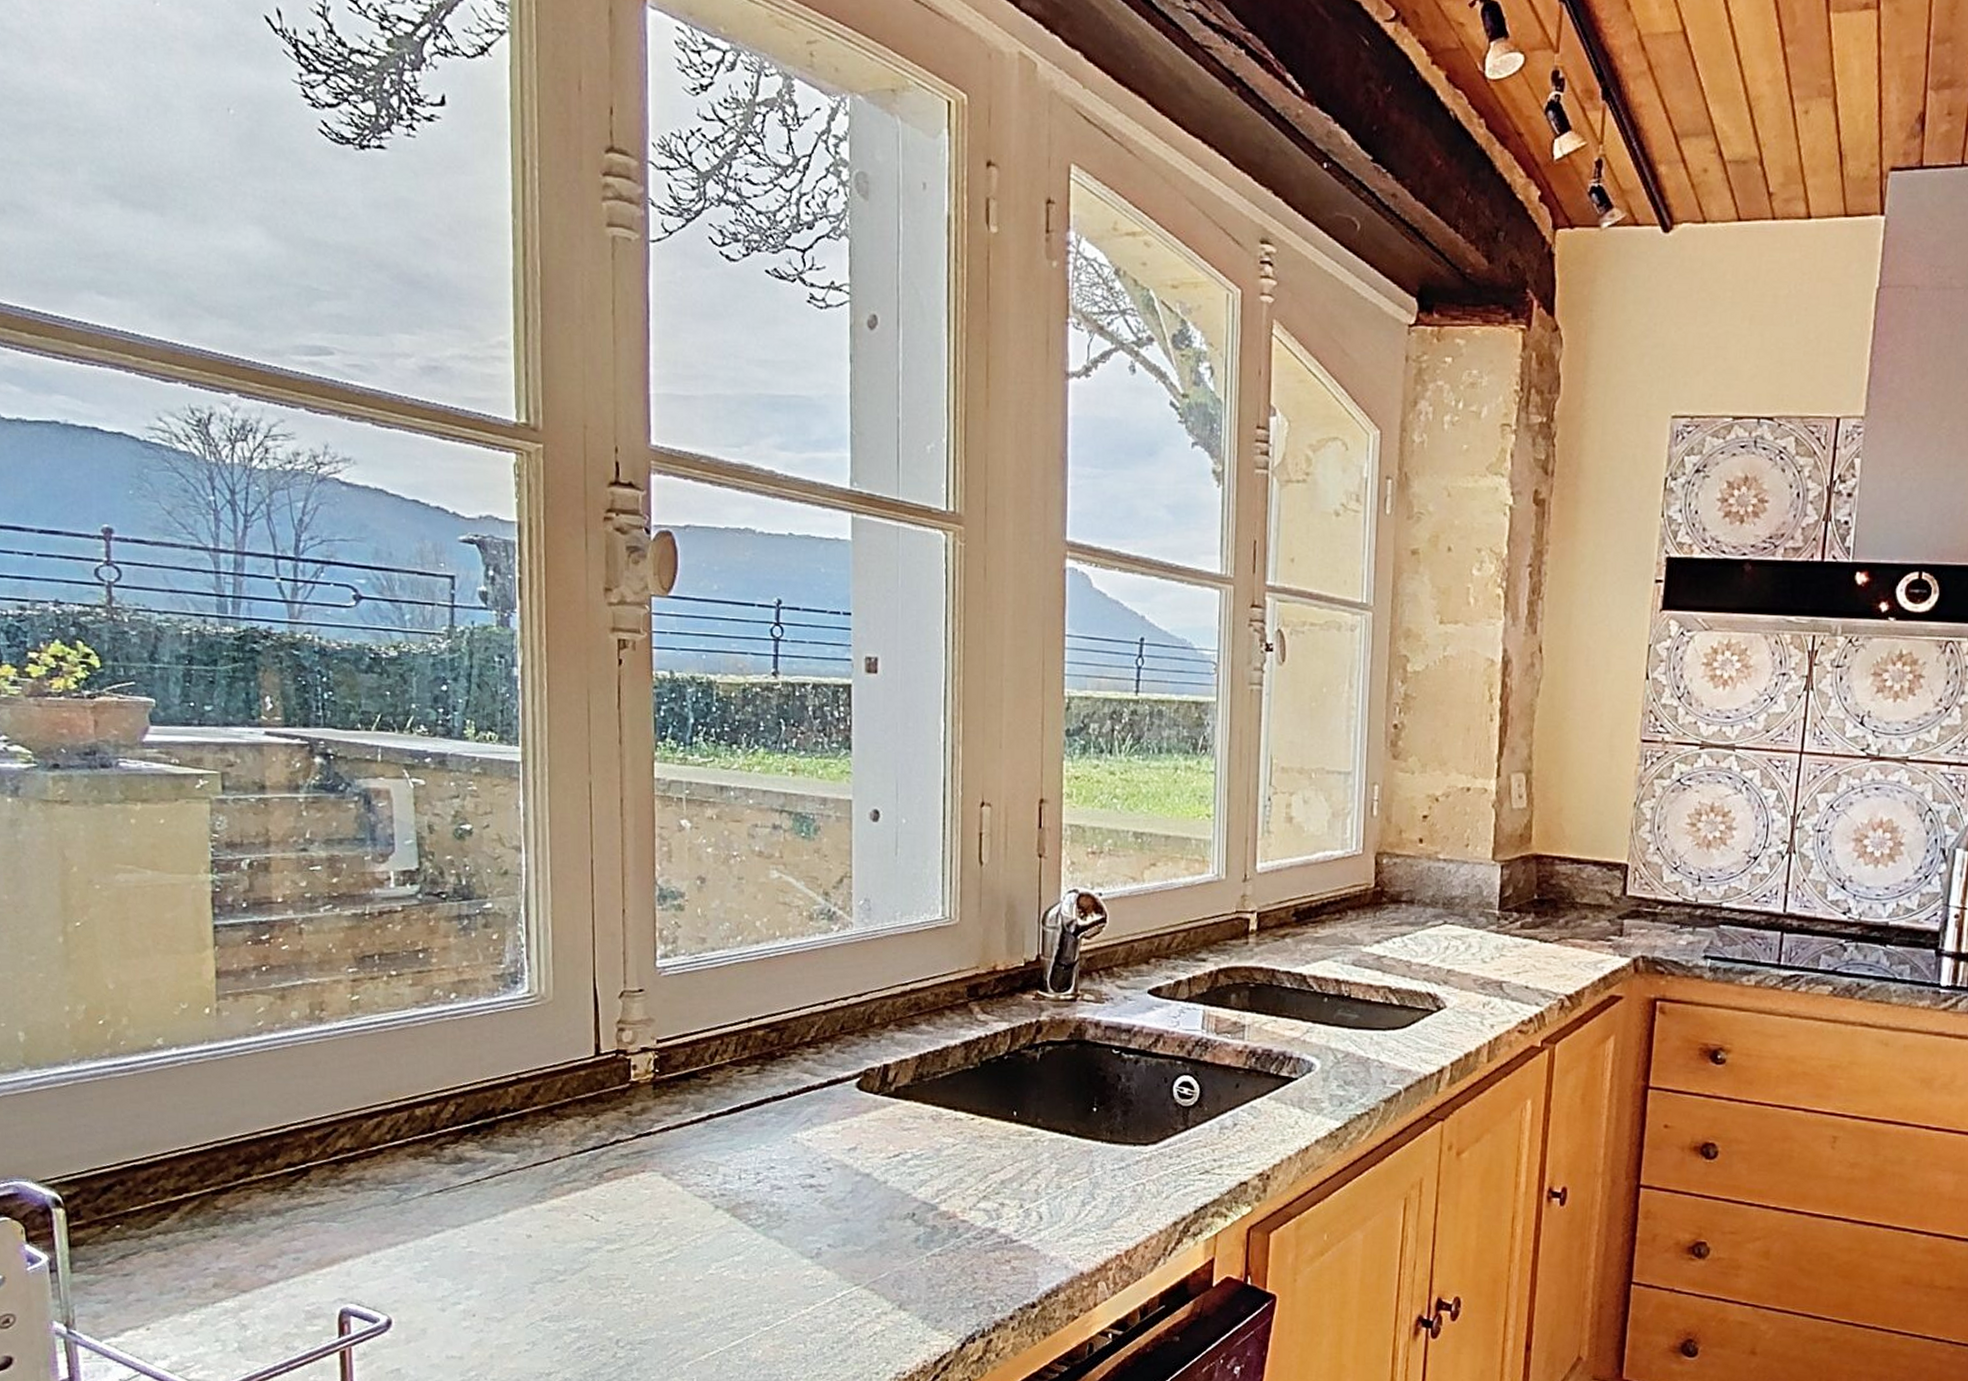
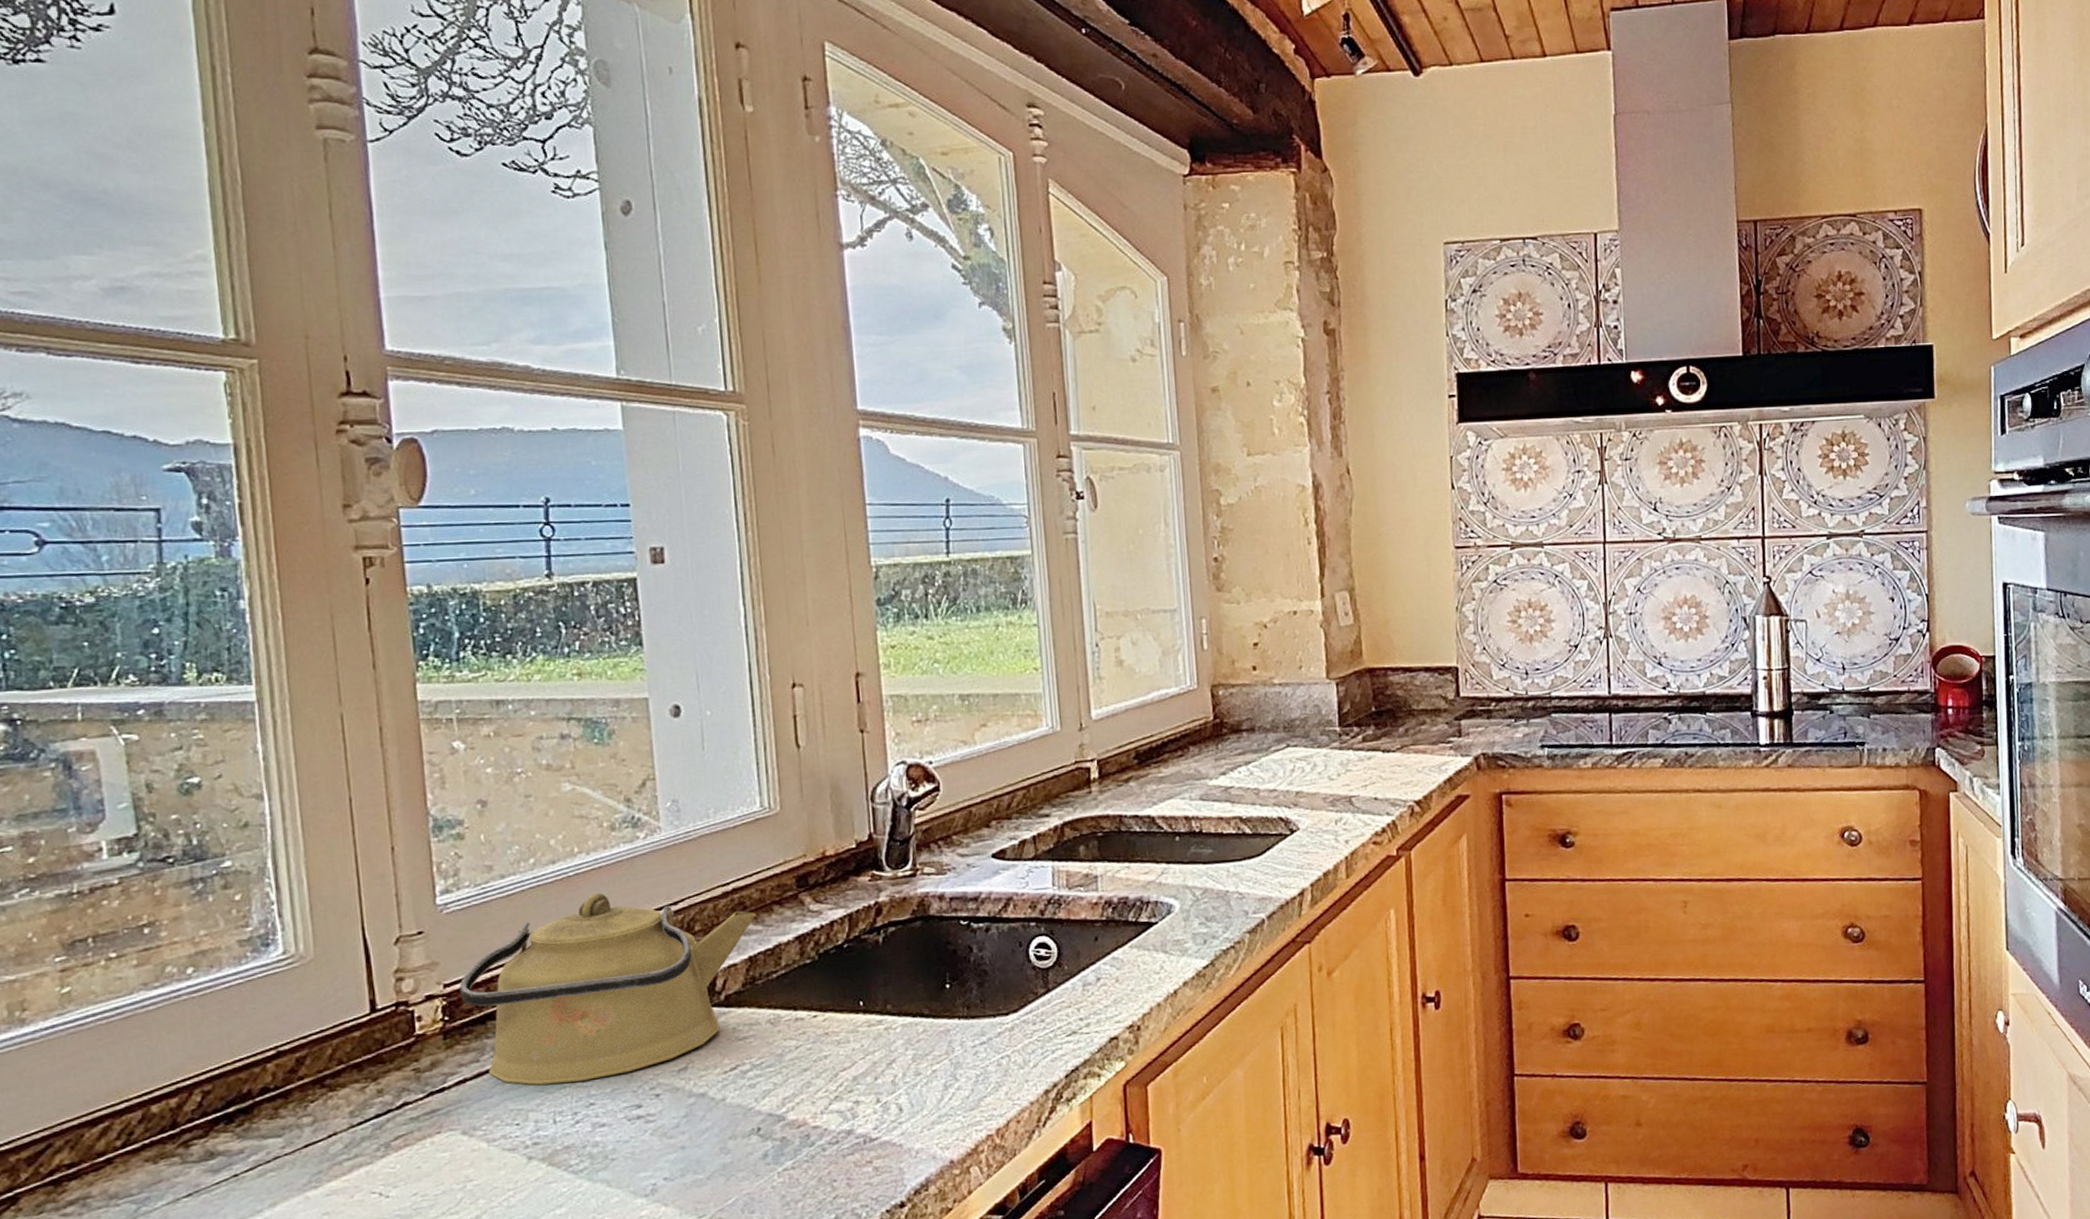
kettle: none [670,976,929,1146] -> present [459,893,756,1085]

